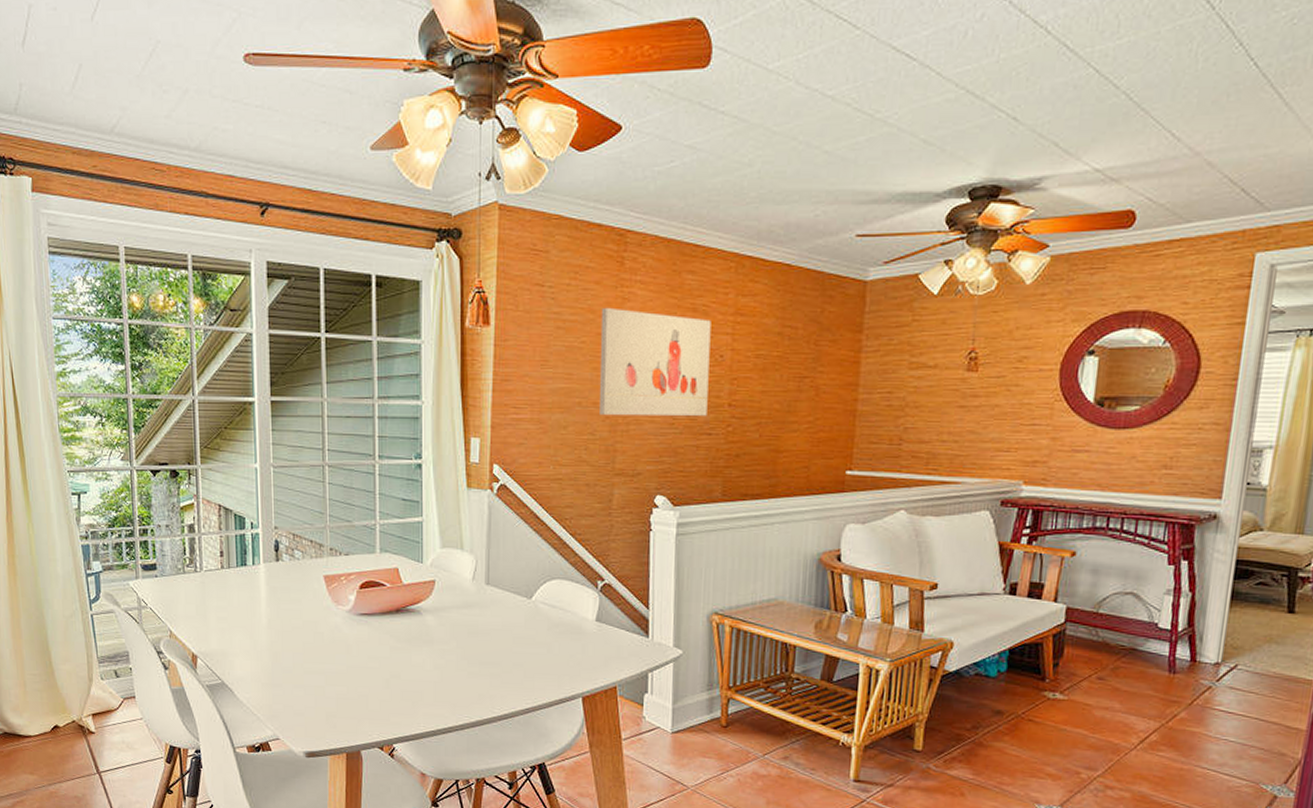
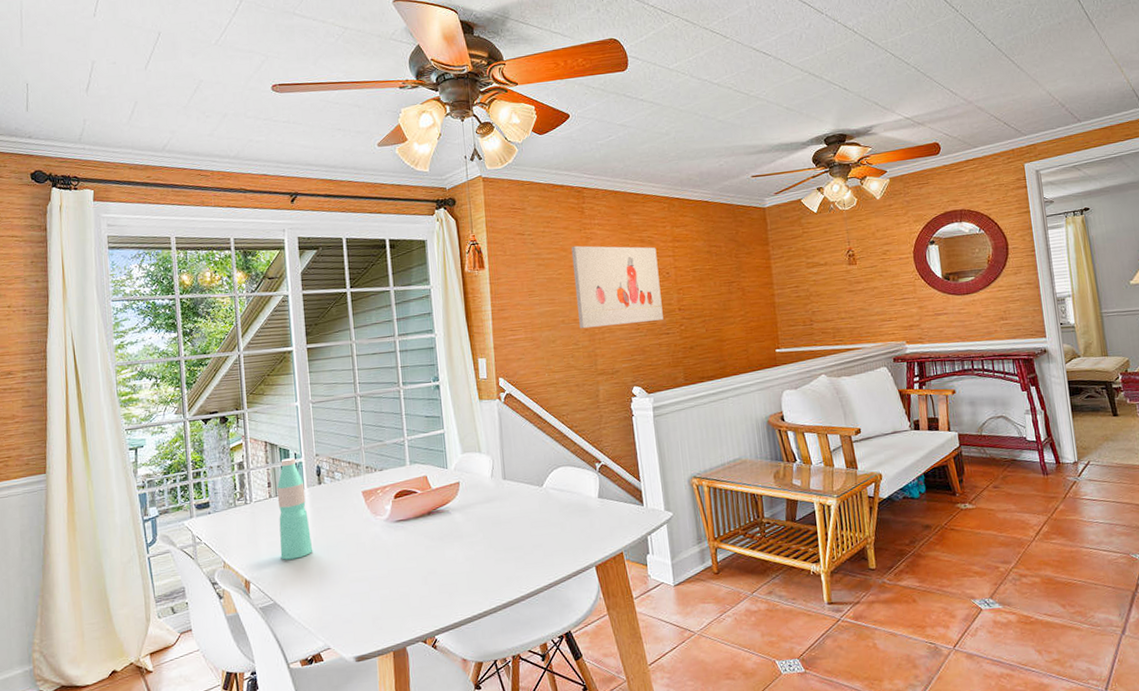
water bottle: none [229,527,266,639] -> present [276,458,313,560]

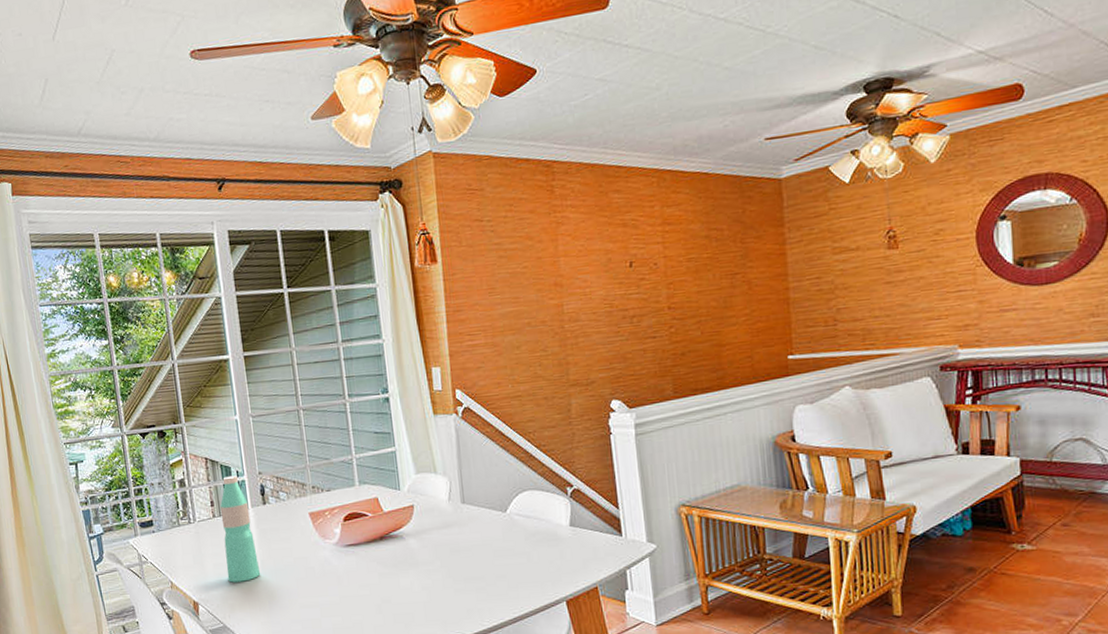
wall art: present [571,245,664,329] -> none [538,232,649,333]

